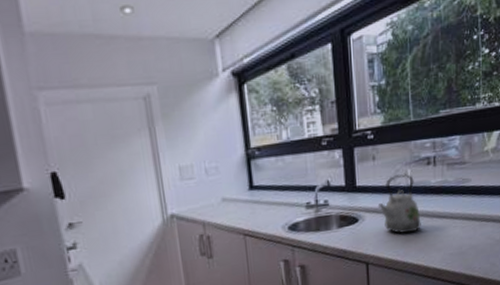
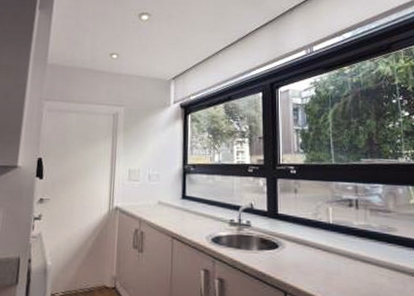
kettle: present [377,174,421,234] -> none [298,210,344,271]

